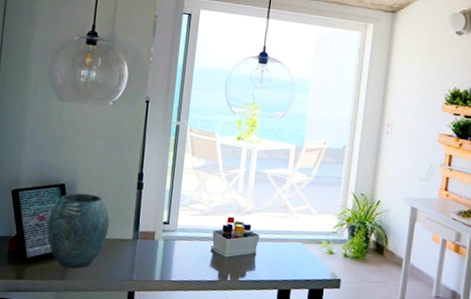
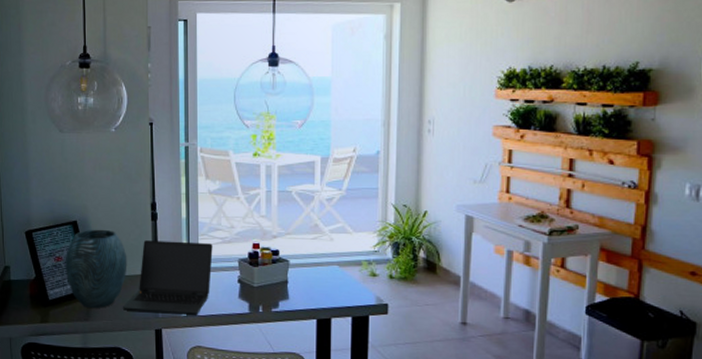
laptop: none [99,207,192,280] -> present [123,240,213,315]

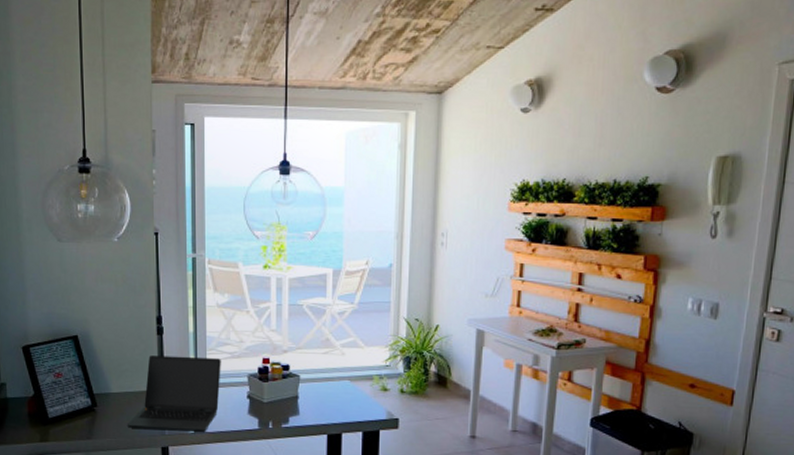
vase: present [65,229,127,308] -> none [65,344,132,426]

